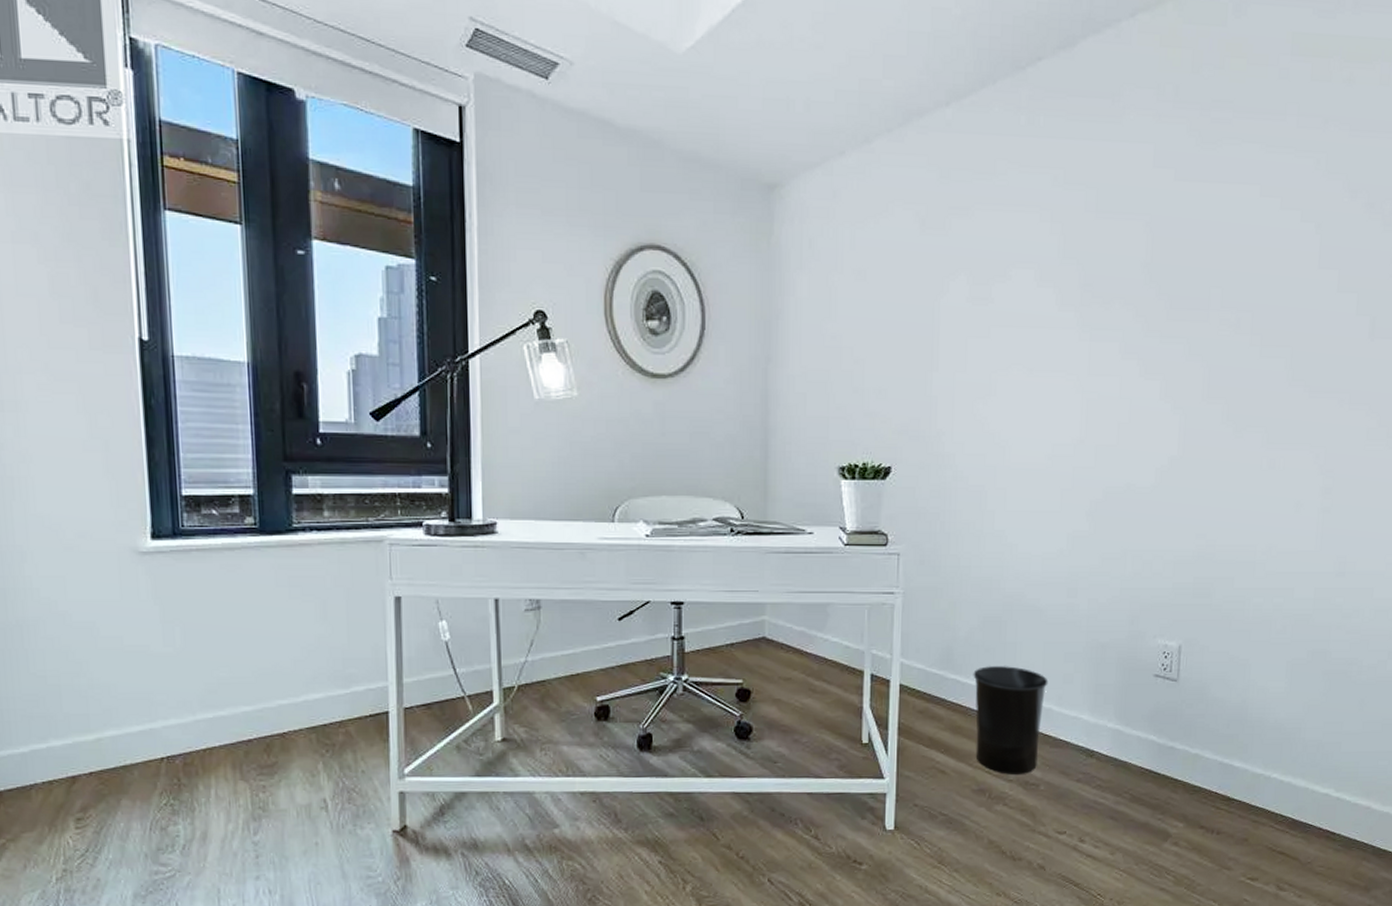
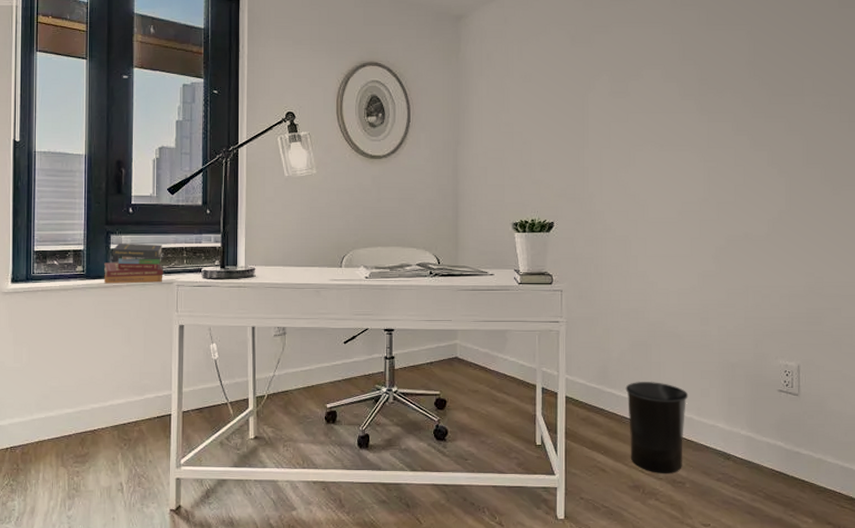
books: none [284,486,370,542] -> present [104,243,163,284]

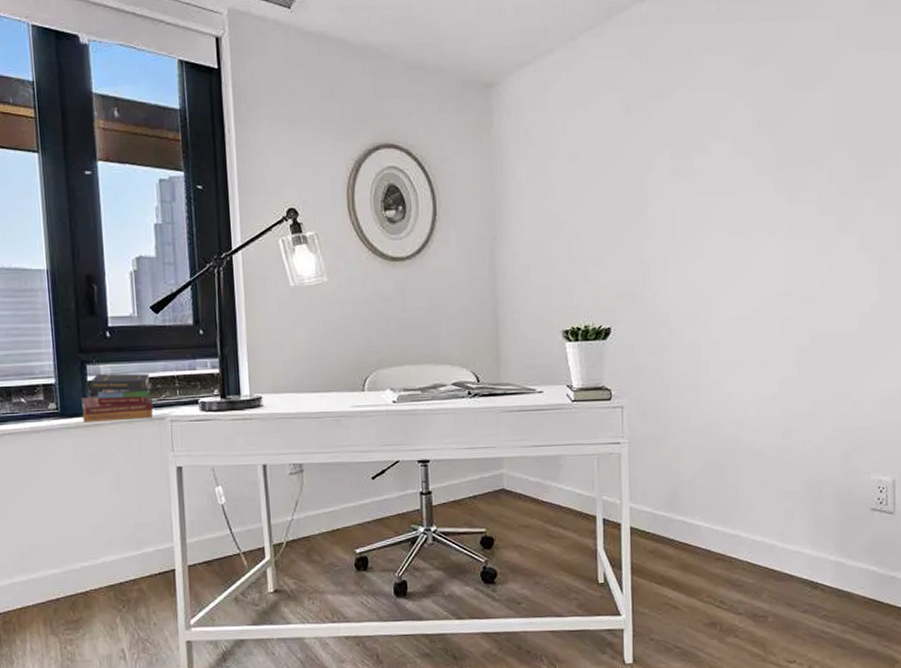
waste bin: present [625,382,688,473] -> none [698,506,770,608]

